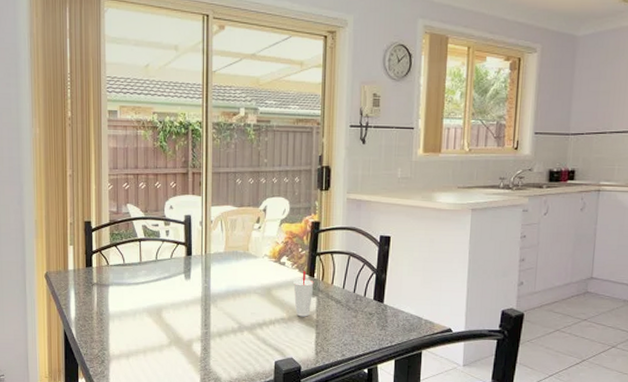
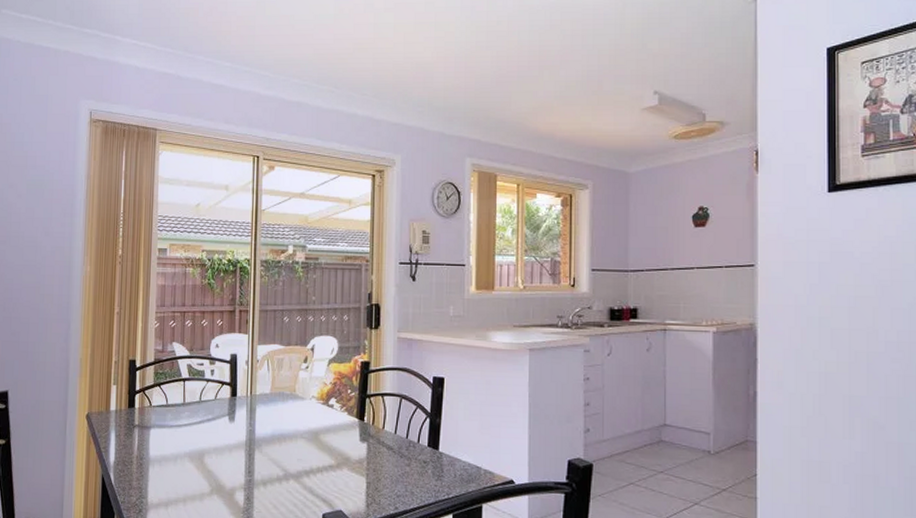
cup: present [293,270,314,317] -> none [342,413,364,465]

